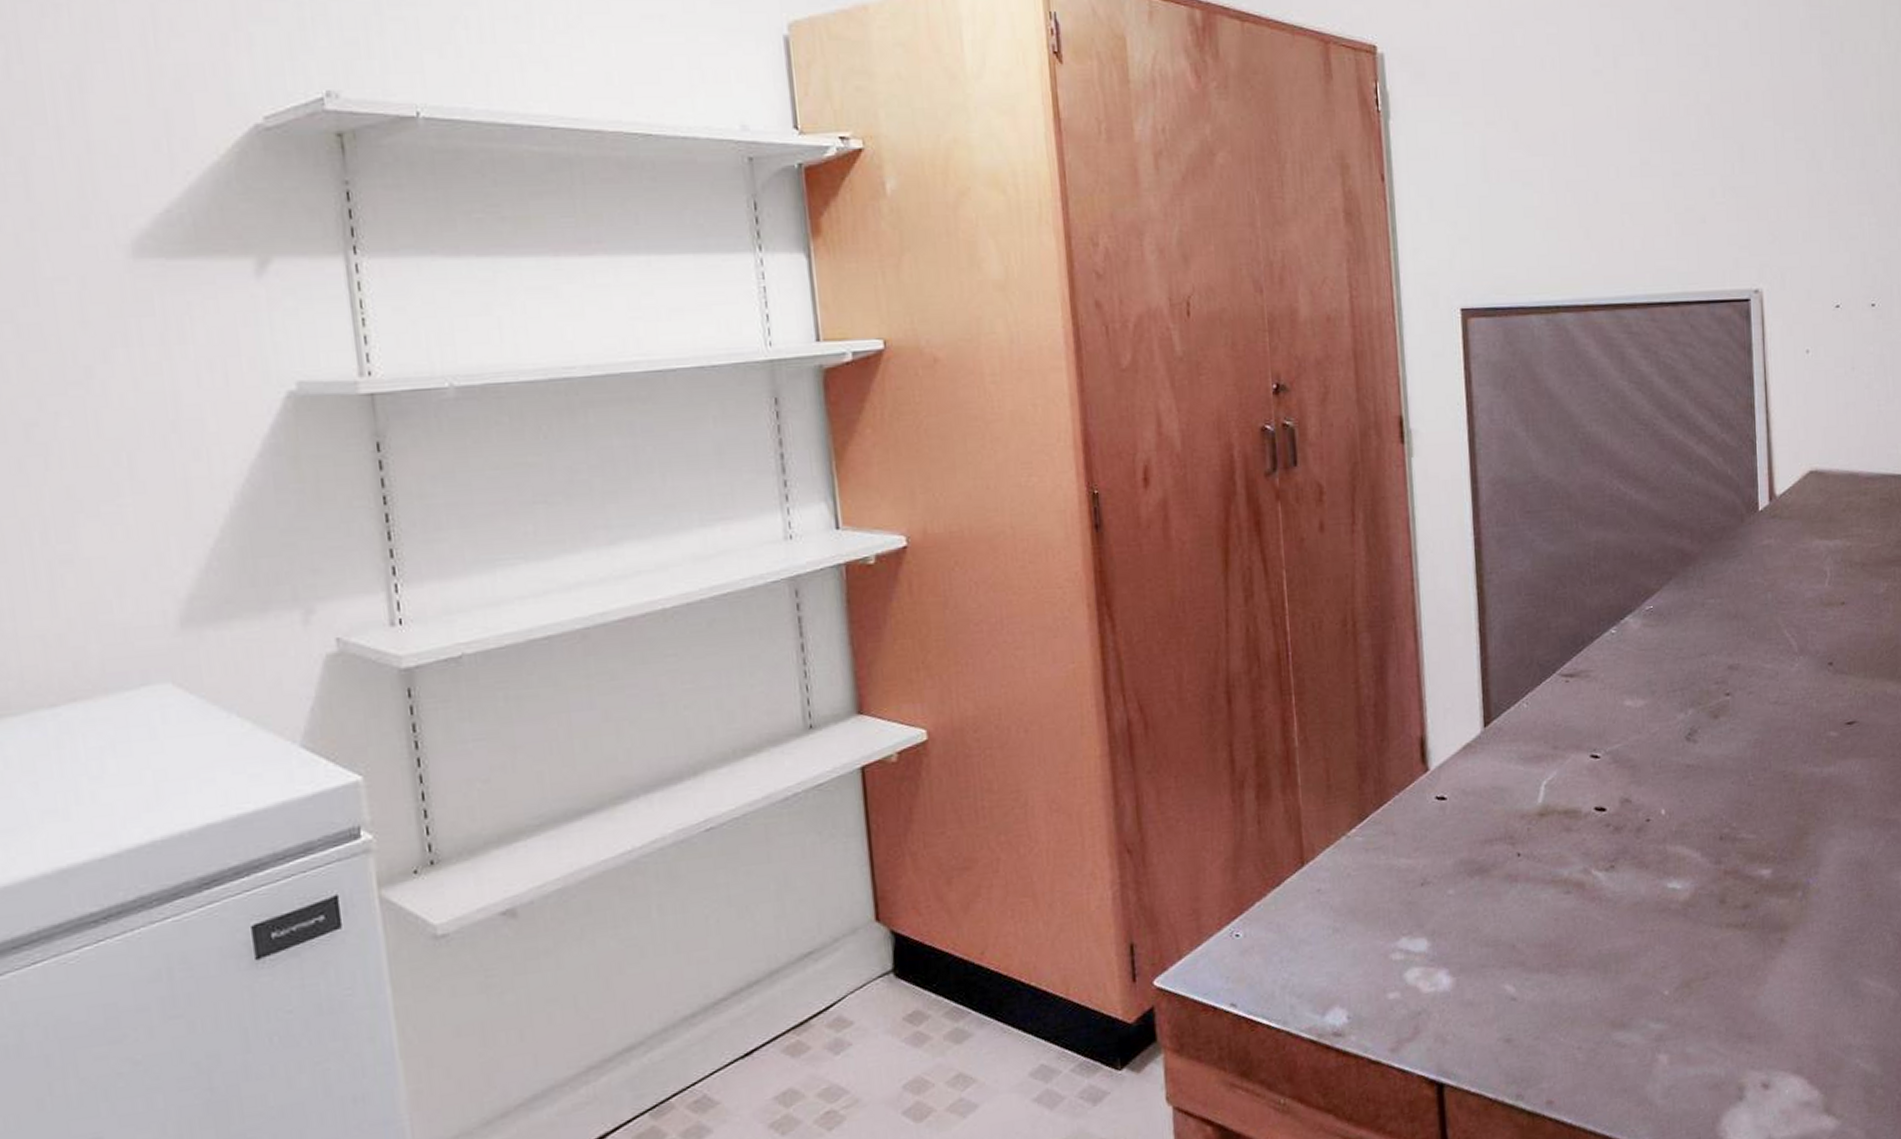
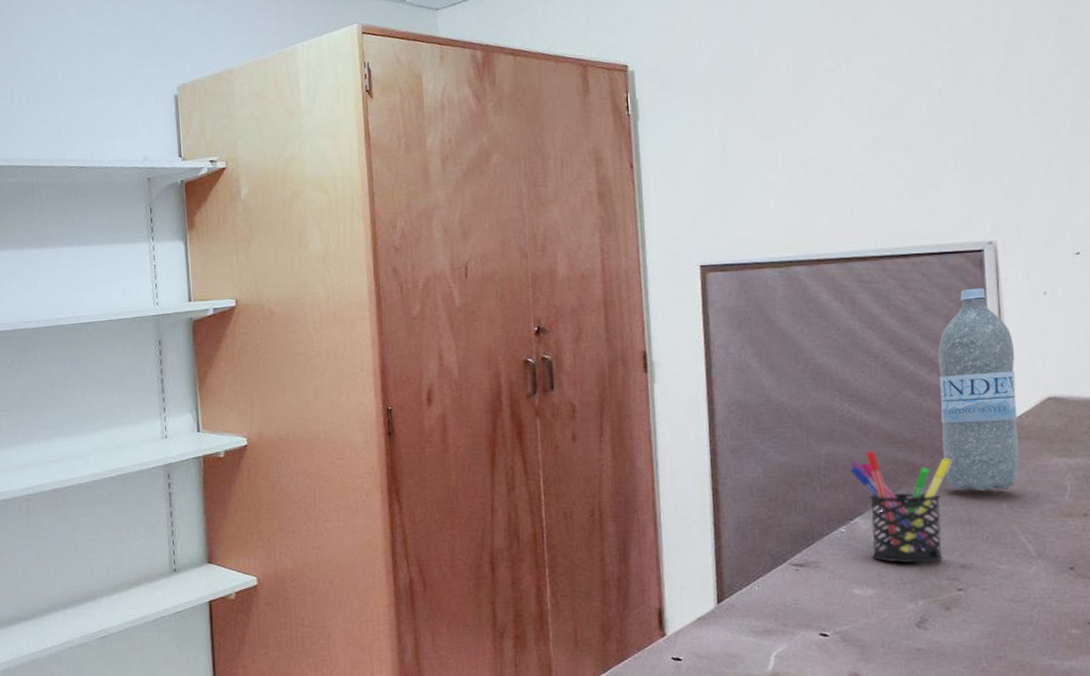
pen holder: none [1619,536,1719,667] -> present [849,450,951,563]
water bottle: none [1706,343,1783,581] -> present [938,287,1019,492]

